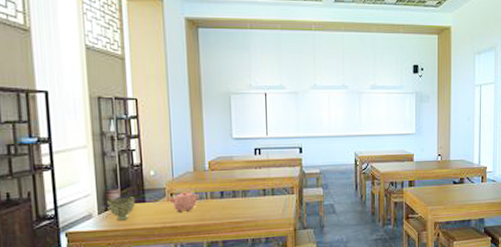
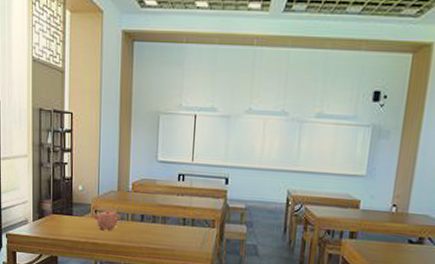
decorative bowl: present [107,195,136,221] -> none [41,207,64,231]

